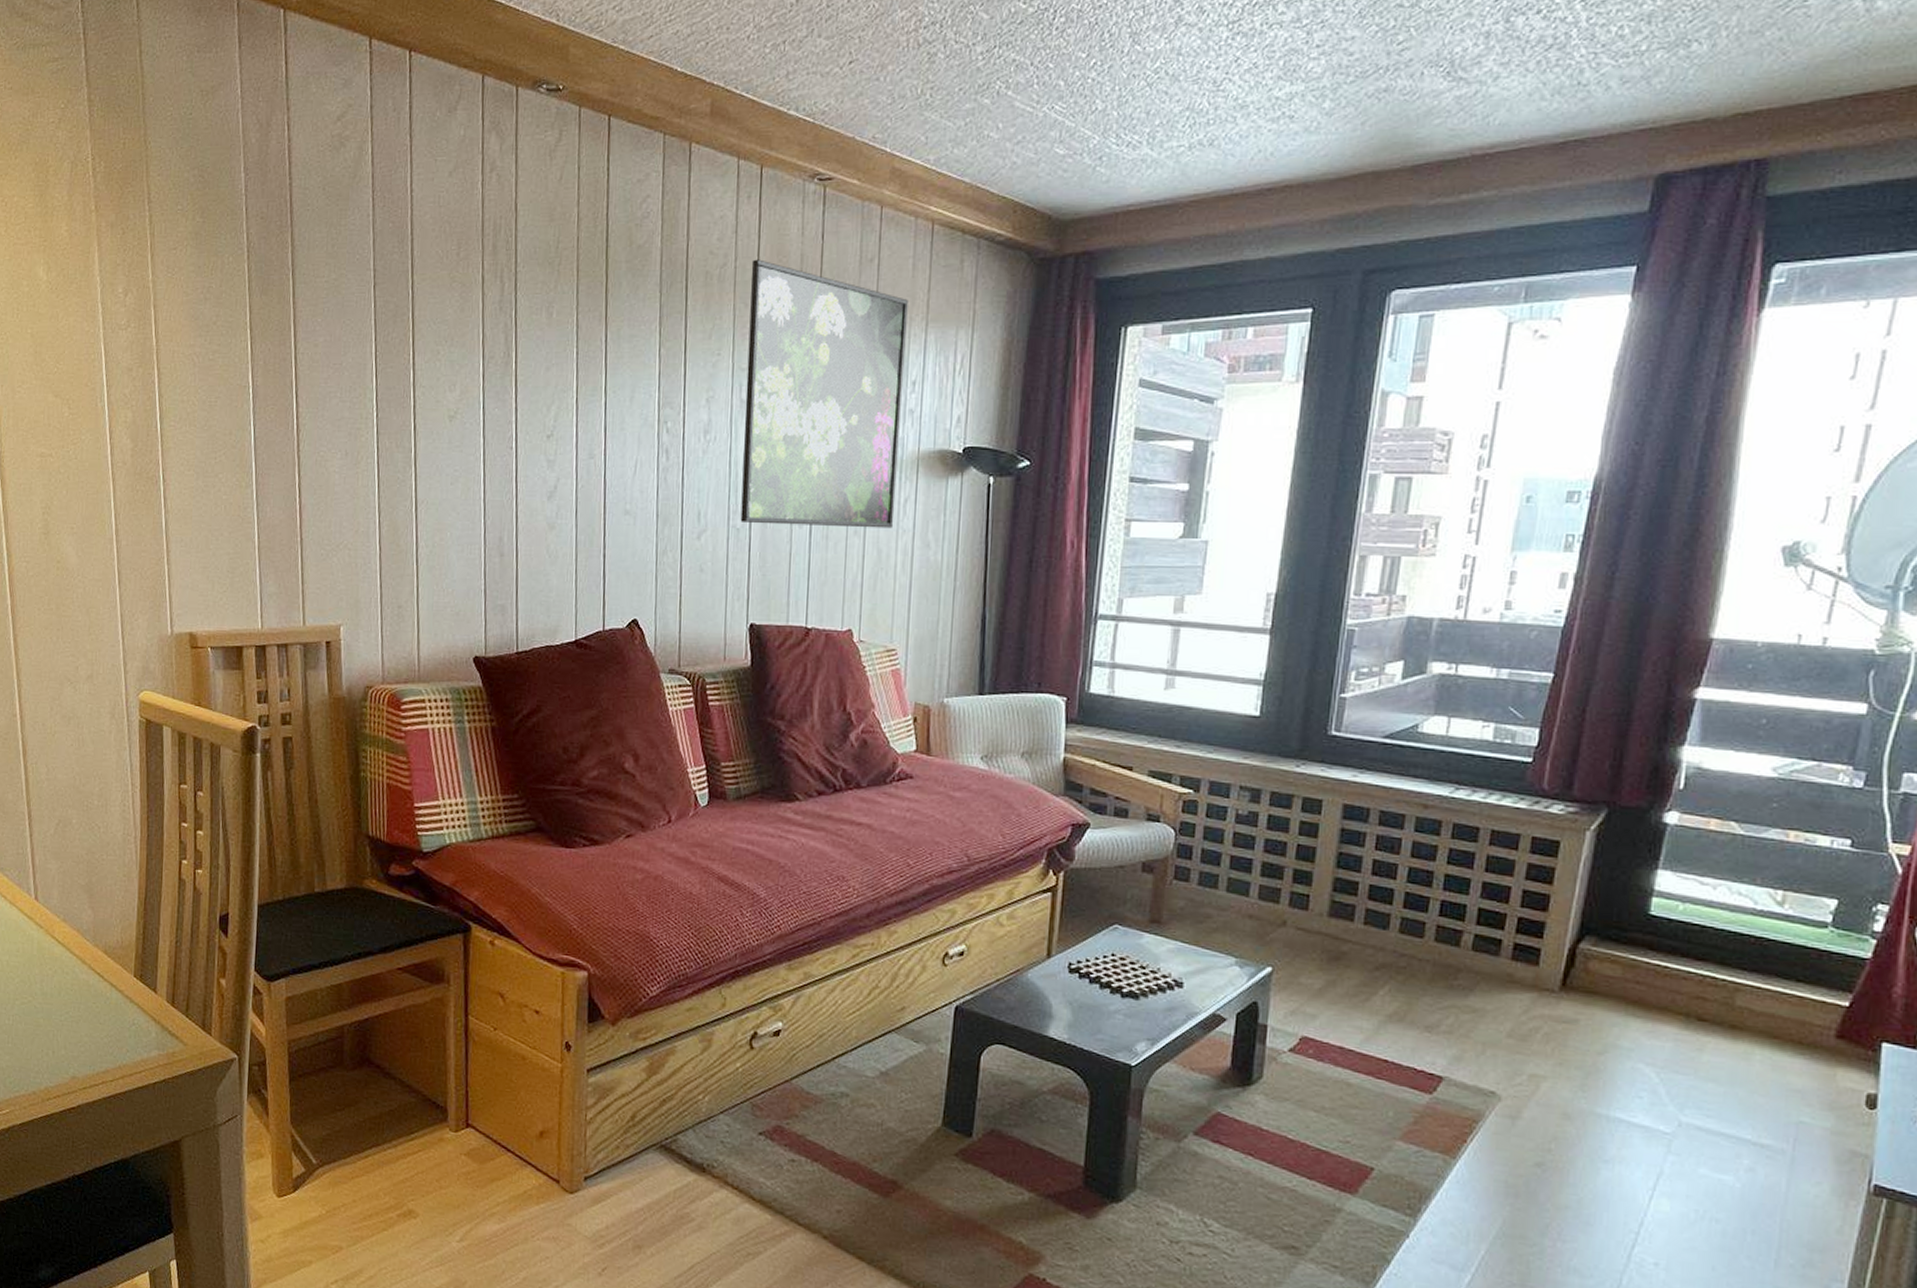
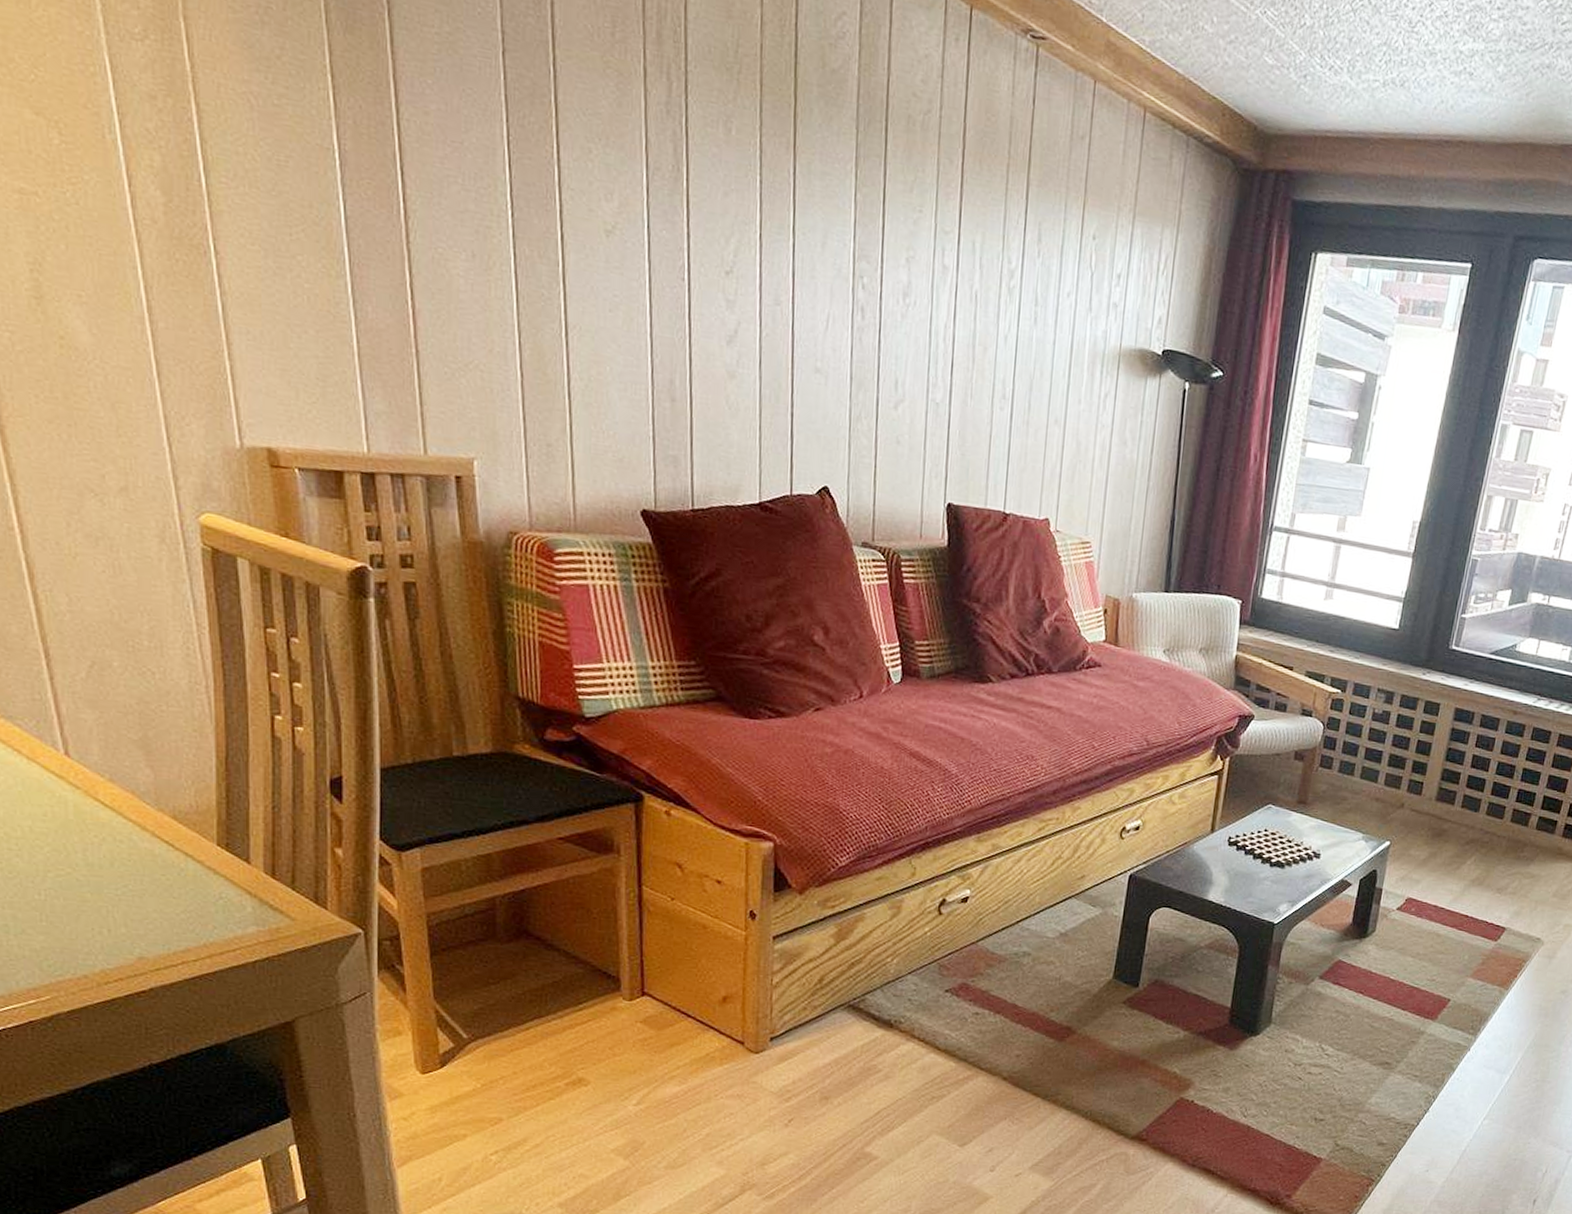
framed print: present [740,259,908,529] -> none [940,112,1117,422]

